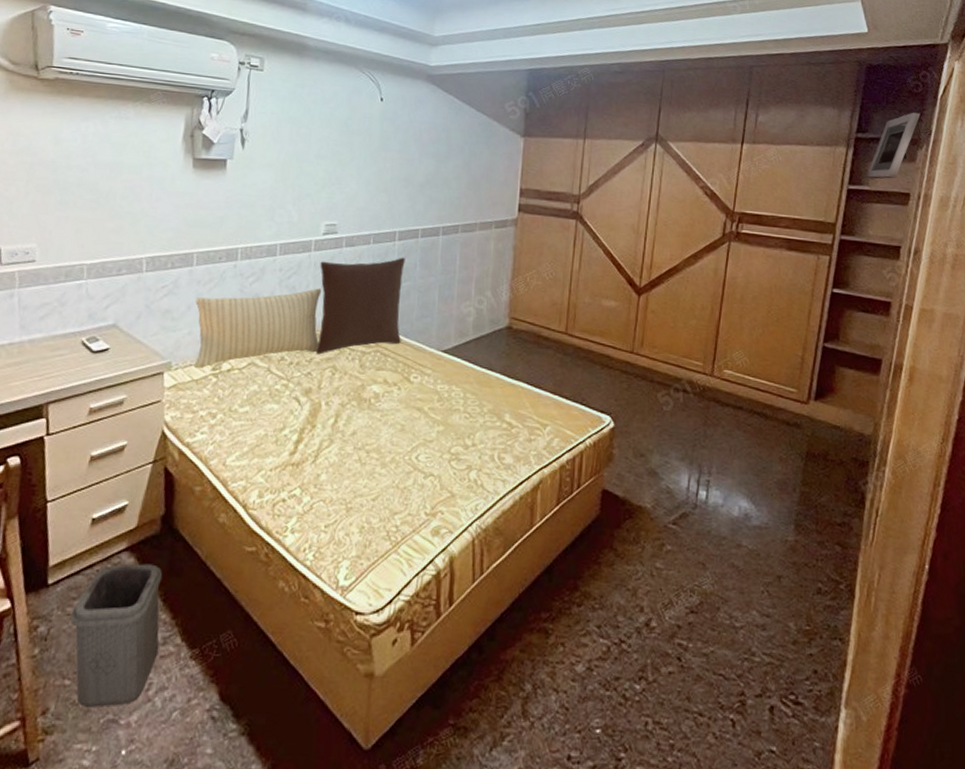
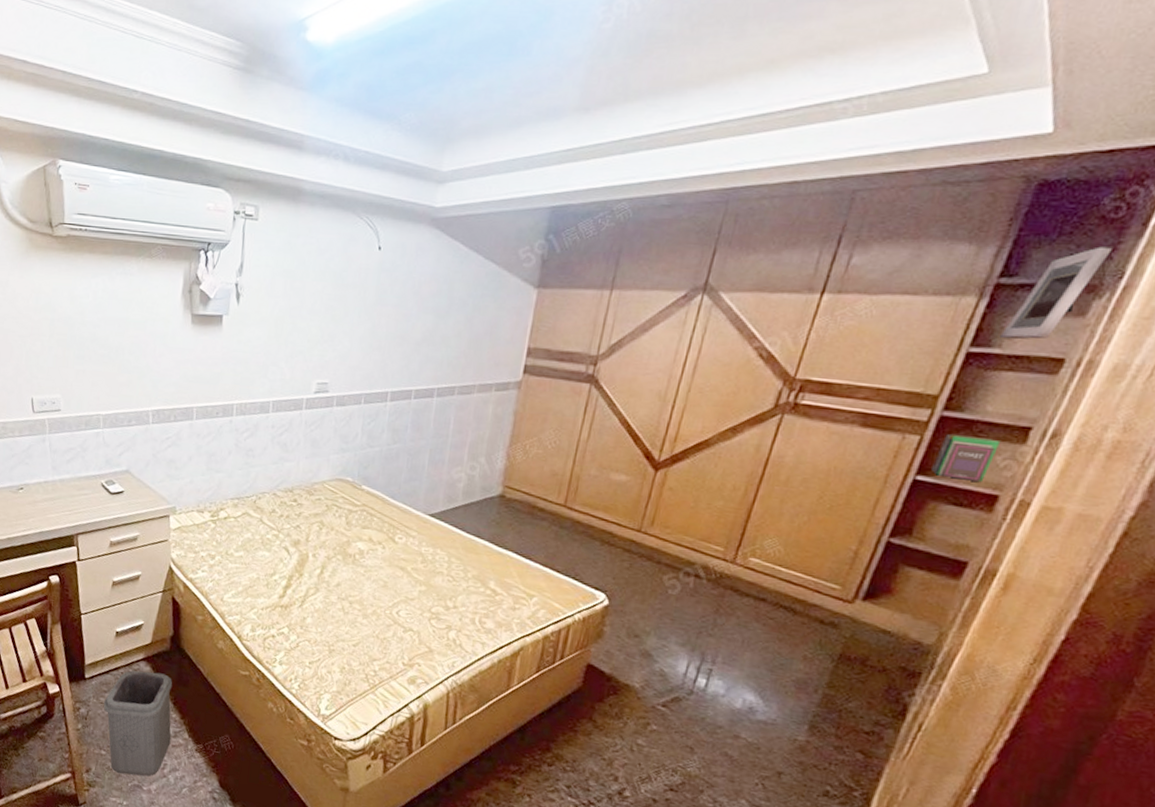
pillow: present [193,288,322,369] -> none [195,446,312,515]
pillow: present [316,257,405,355] -> none [305,418,396,510]
books: none [842,253,884,293] -> present [931,433,1001,483]

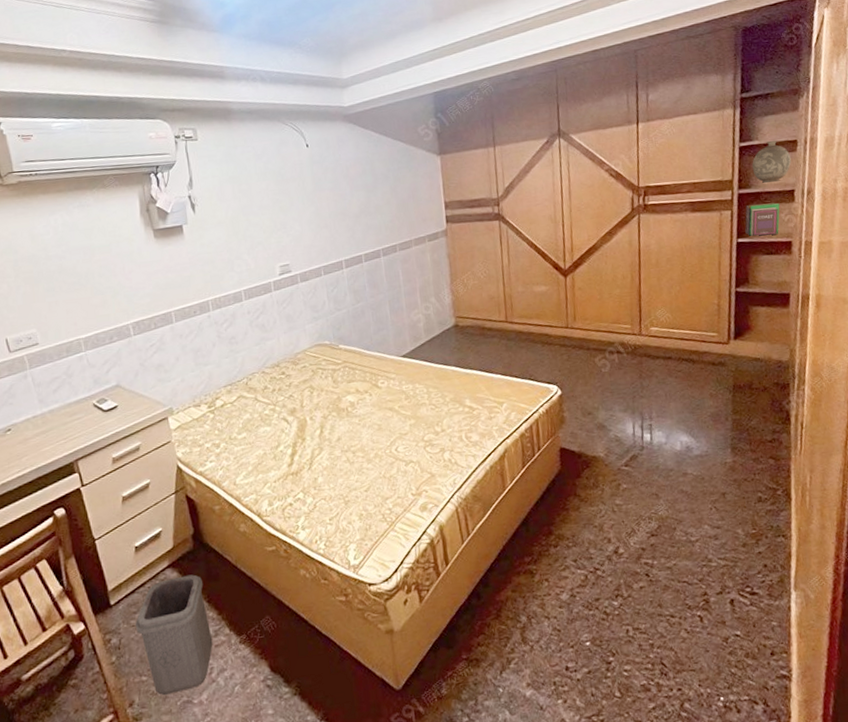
decorative vase: none [975,351,1045,412] -> present [752,140,791,183]
picture frame: present [1000,246,1113,340] -> none [754,63,798,134]

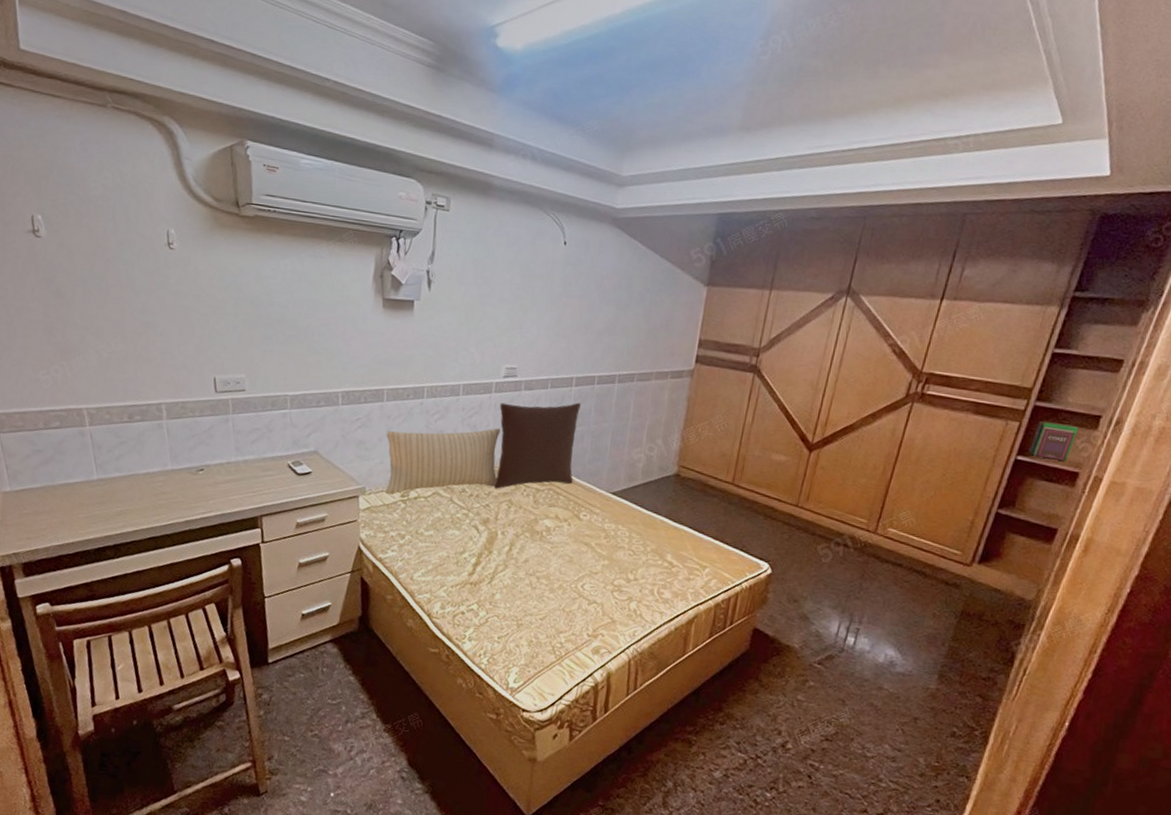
trash bin: present [136,574,213,695] -> none [288,653,361,760]
pillow: none [181,322,295,410] -> present [385,428,501,495]
pillow: none [281,281,365,379] -> present [494,402,581,489]
decorative vase: present [752,140,791,183] -> none [1059,353,1110,403]

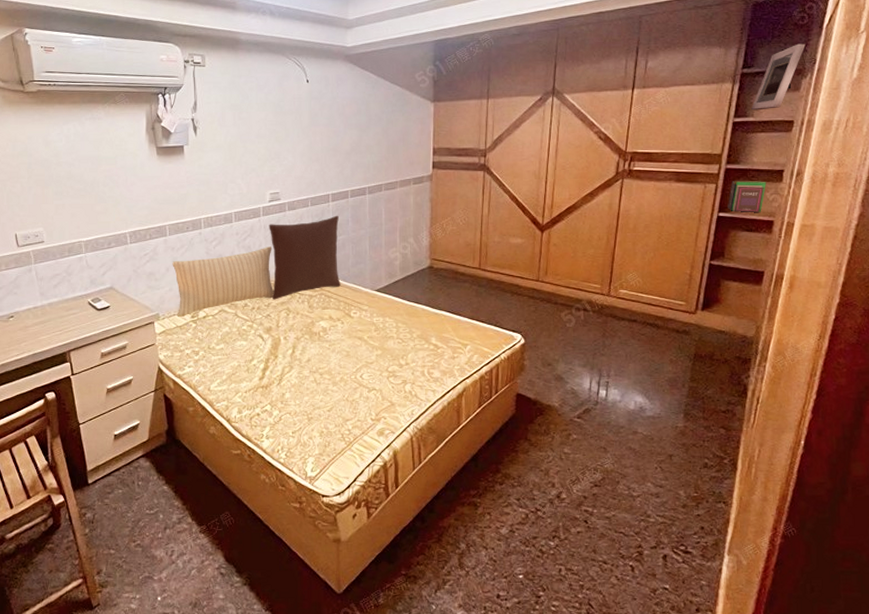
picture frame: none [1076,269,1155,344] -> present [751,43,806,111]

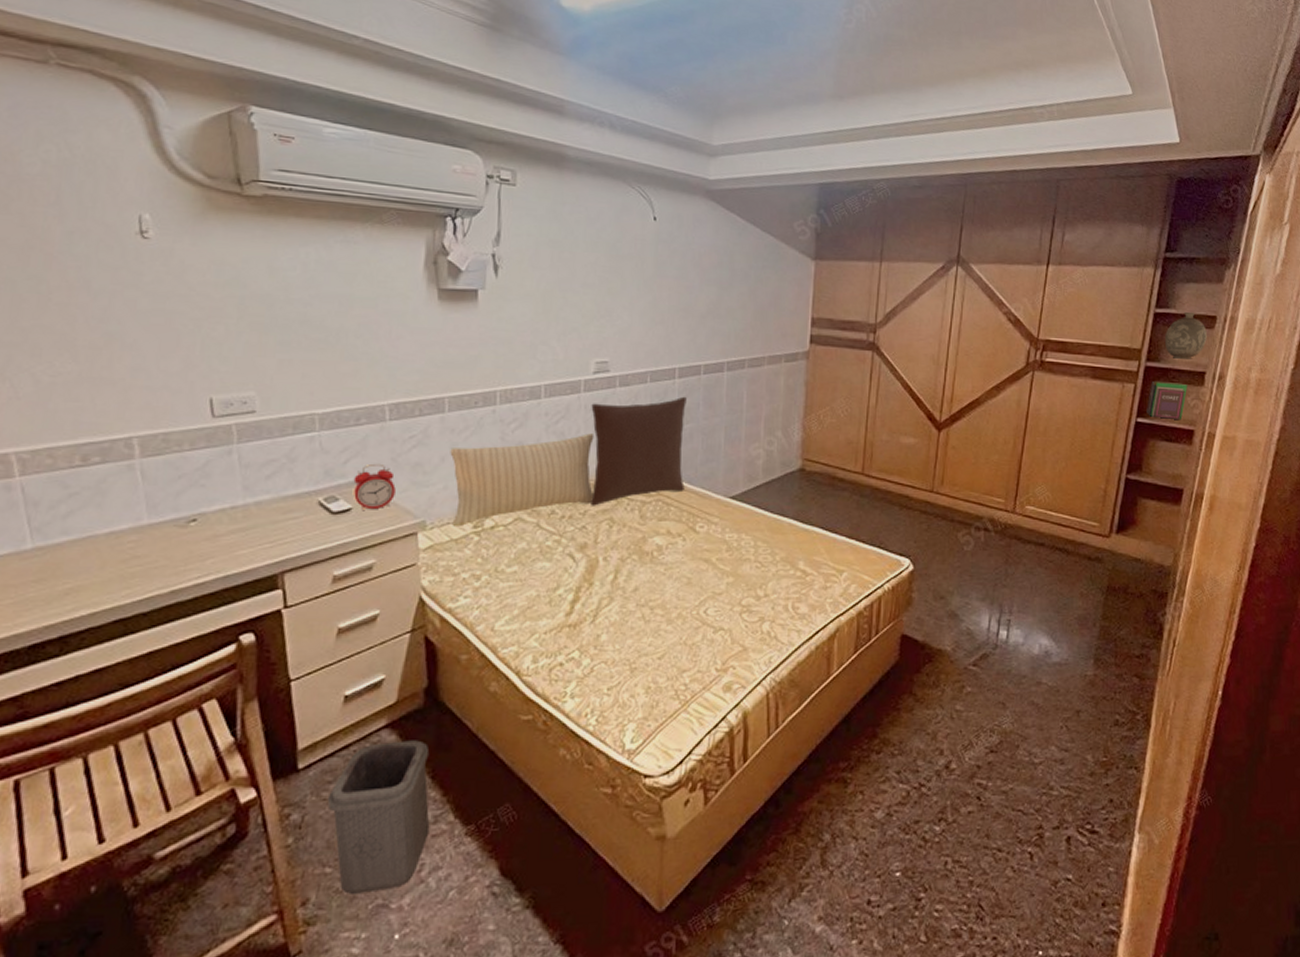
trash bin: none [109,466,176,568] -> present [328,740,430,894]
alarm clock: none [110,274,137,308] -> present [353,463,396,511]
decorative vase: none [743,118,785,161] -> present [1164,311,1207,361]
picture frame: present [751,43,806,111] -> none [1173,229,1230,302]

